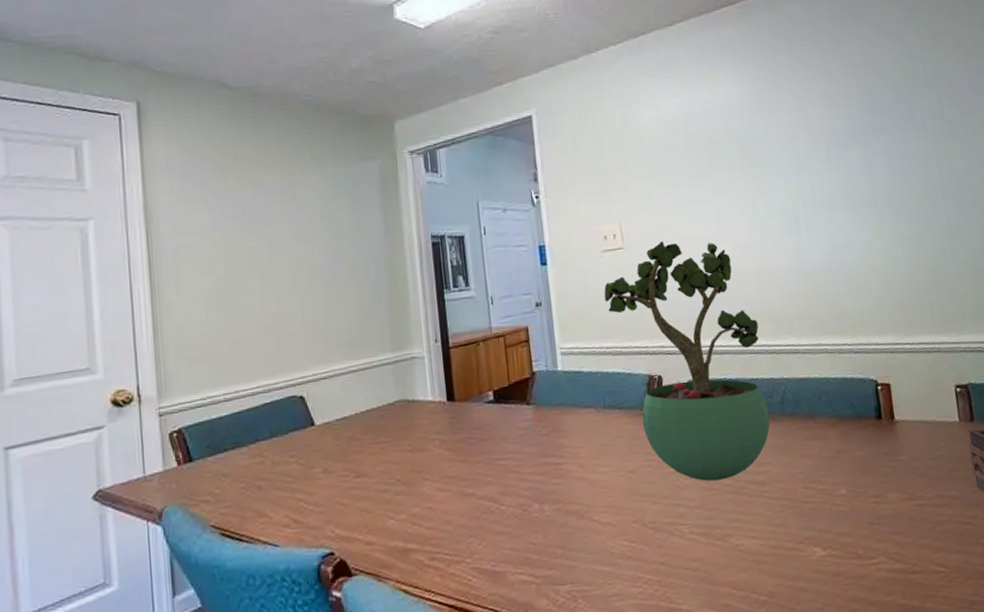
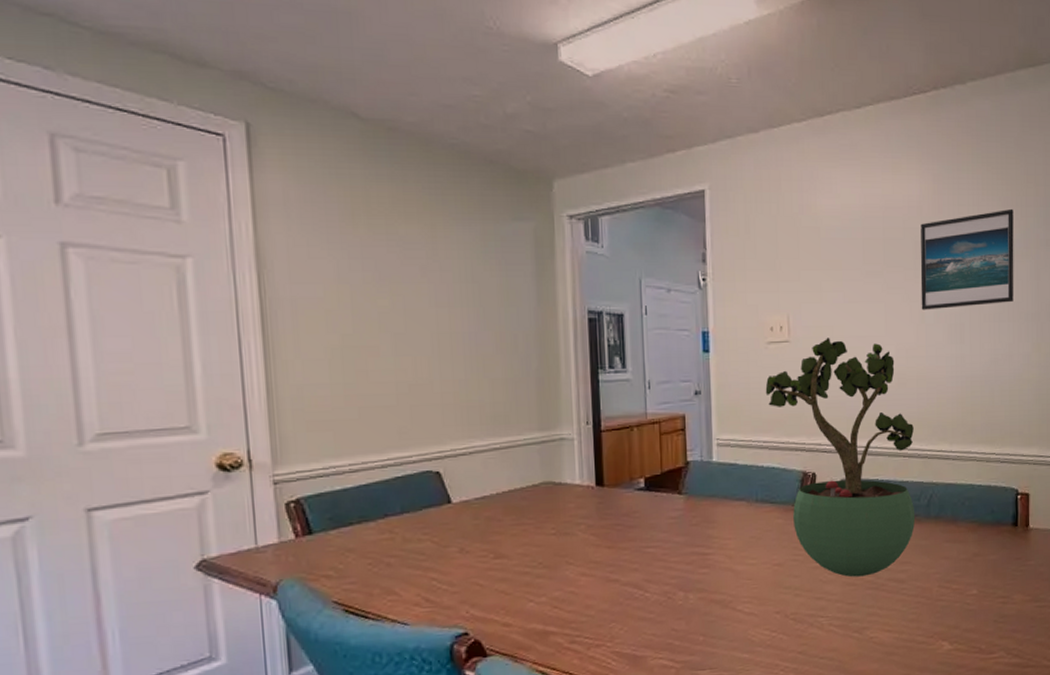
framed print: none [743,100,847,207] -> present [920,208,1015,310]

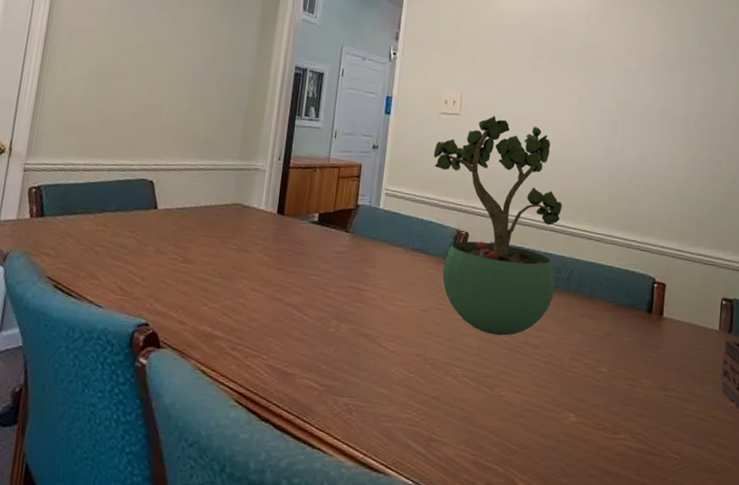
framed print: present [920,208,1015,310] -> none [579,27,671,108]

